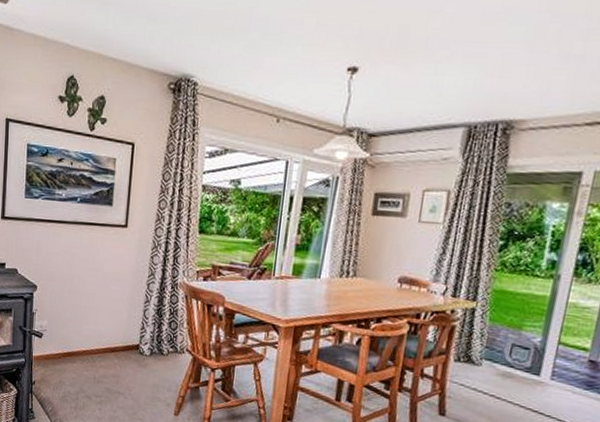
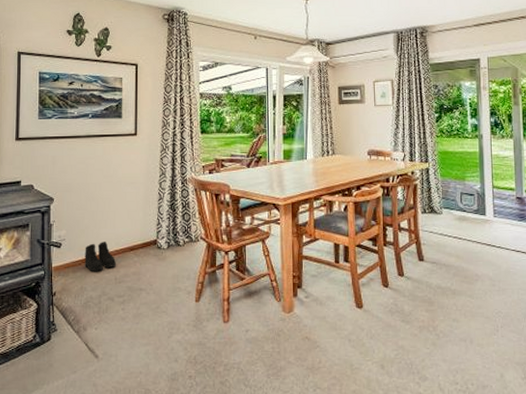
boots: none [64,338,96,367] -> present [85,242,116,271]

